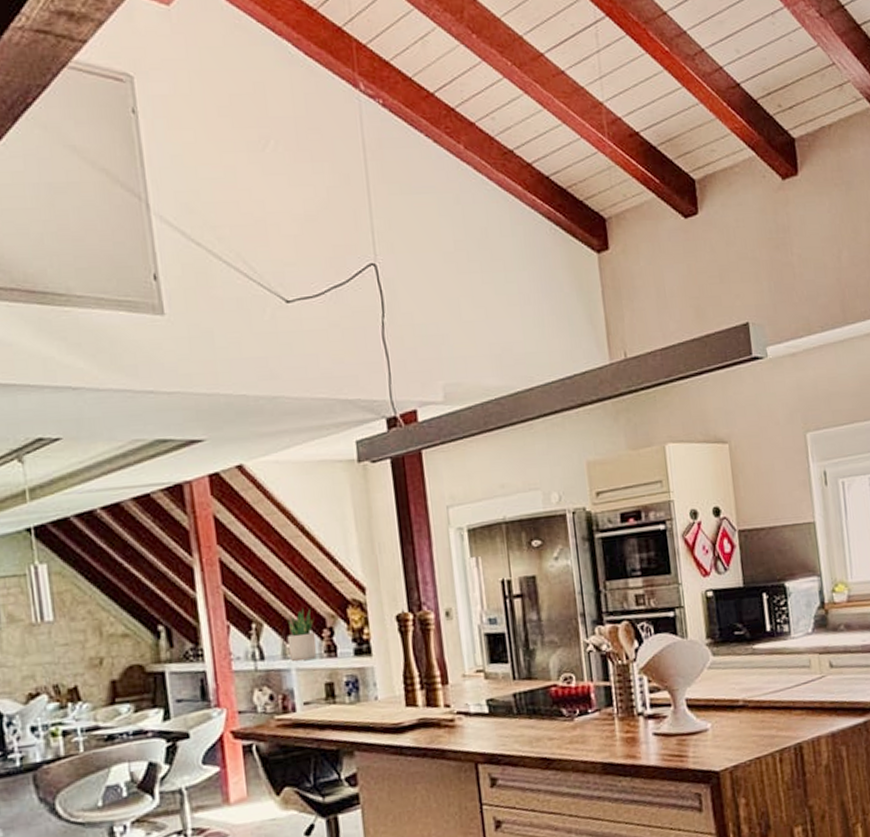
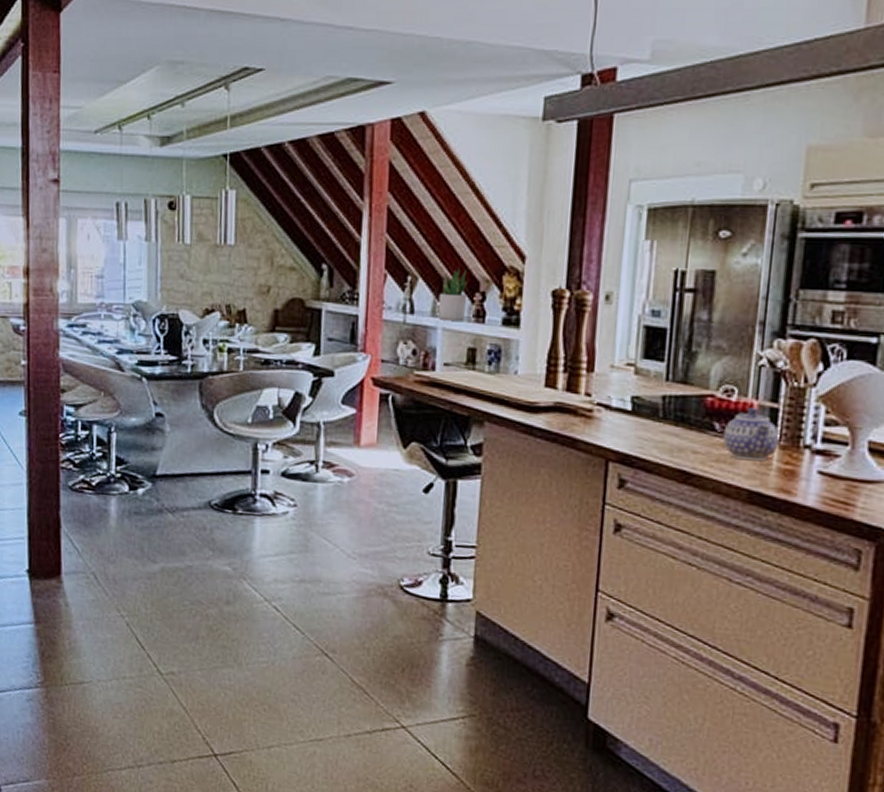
teapot: none [570,689,618,738] -> present [722,408,780,462]

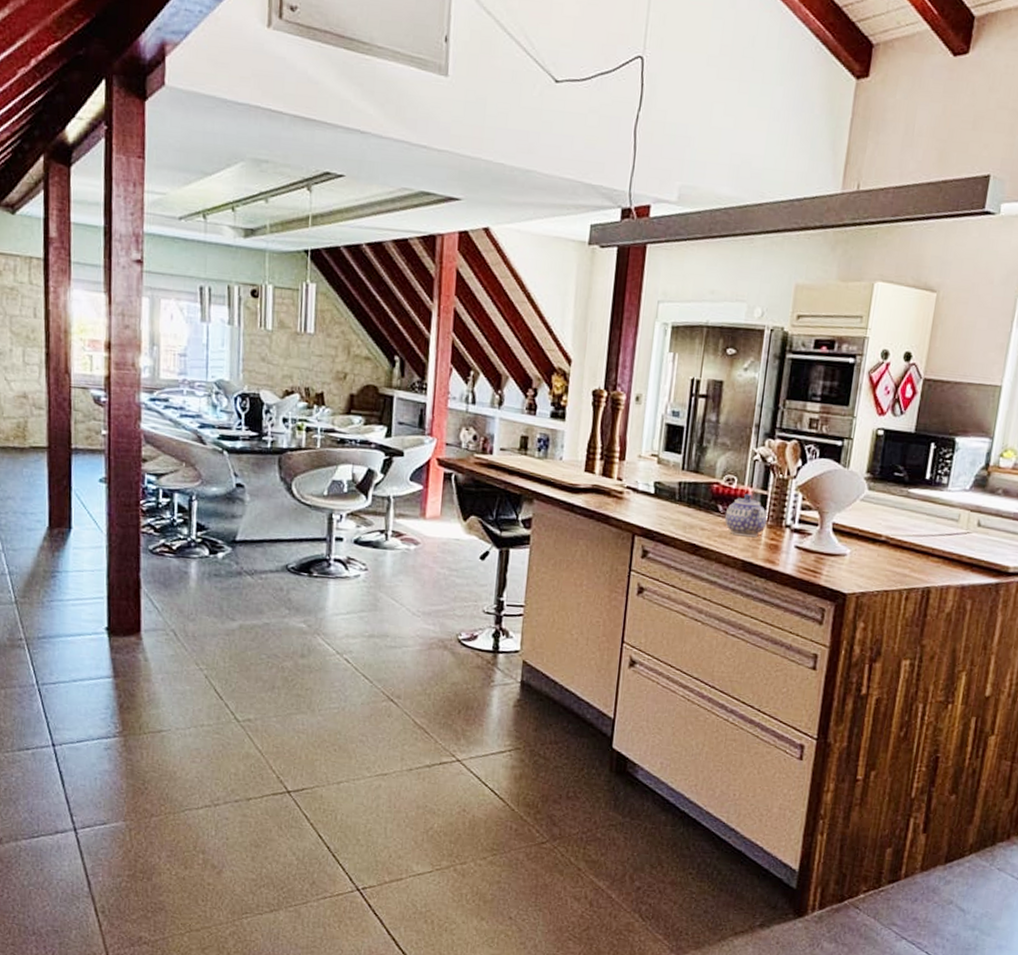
planter: present [438,268,469,323] -> none [496,367,523,414]

